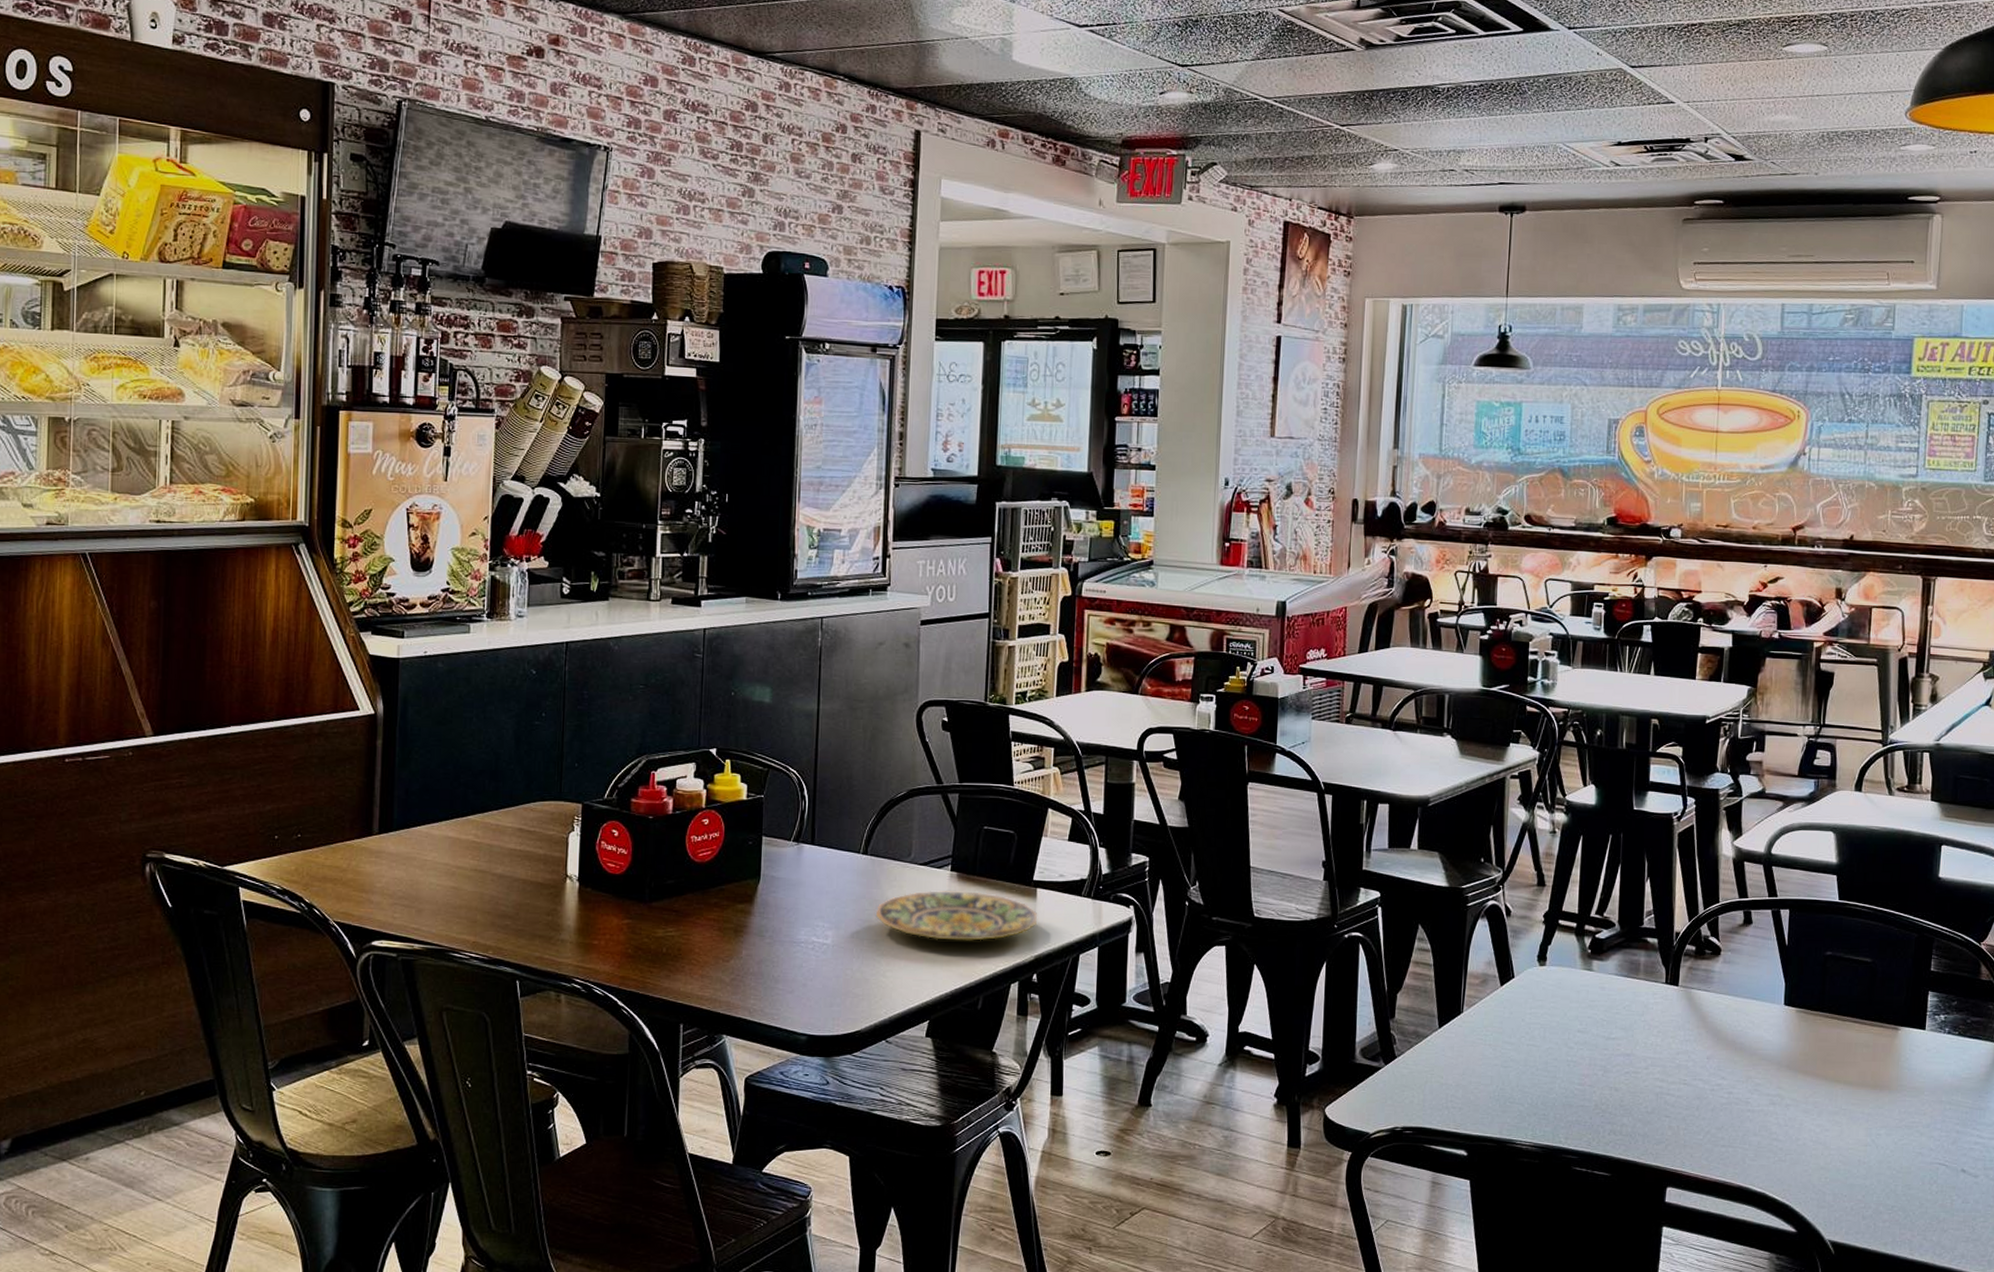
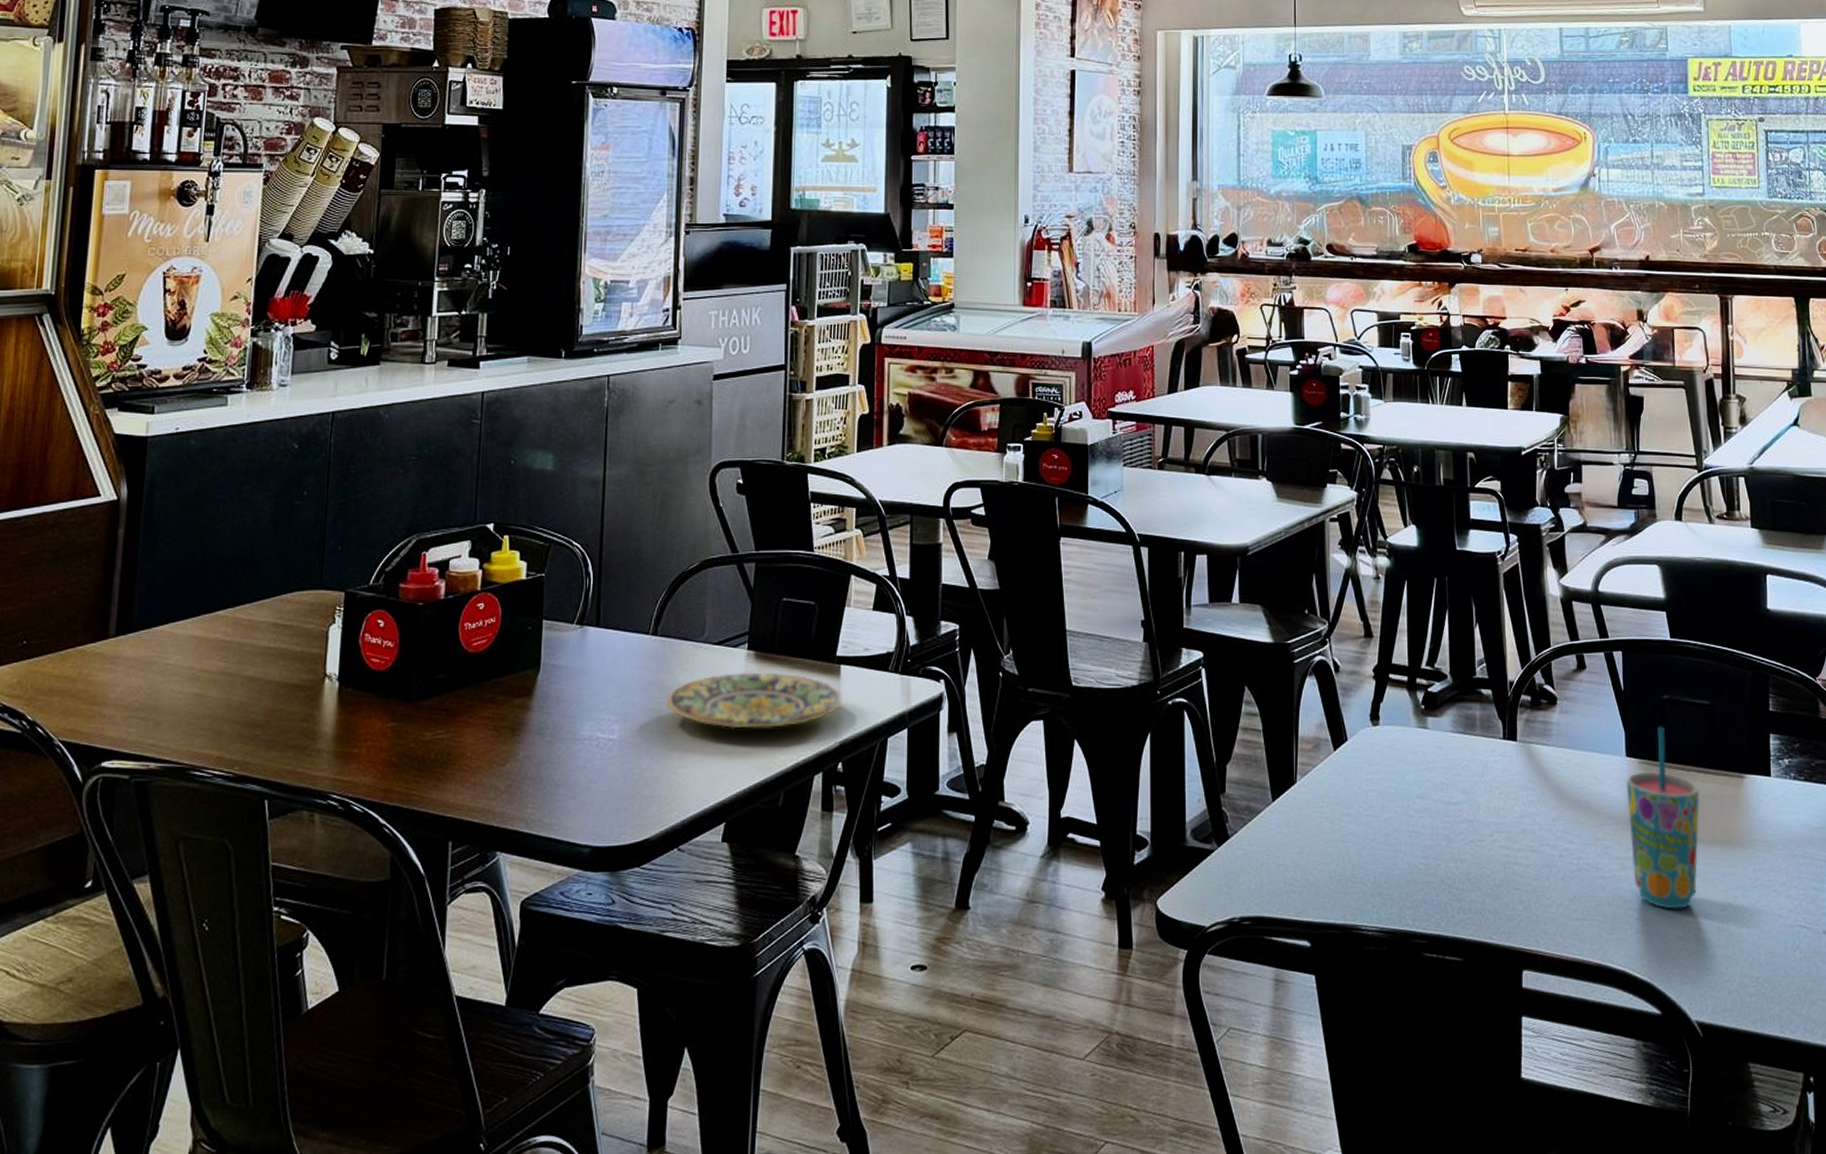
cup: none [1781,979,1854,1143] -> present [1626,726,1700,910]

